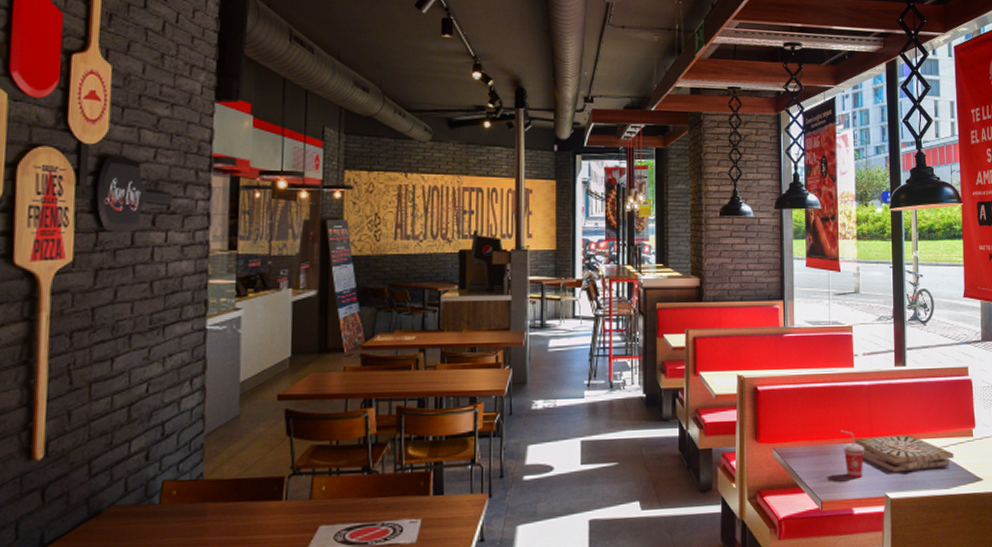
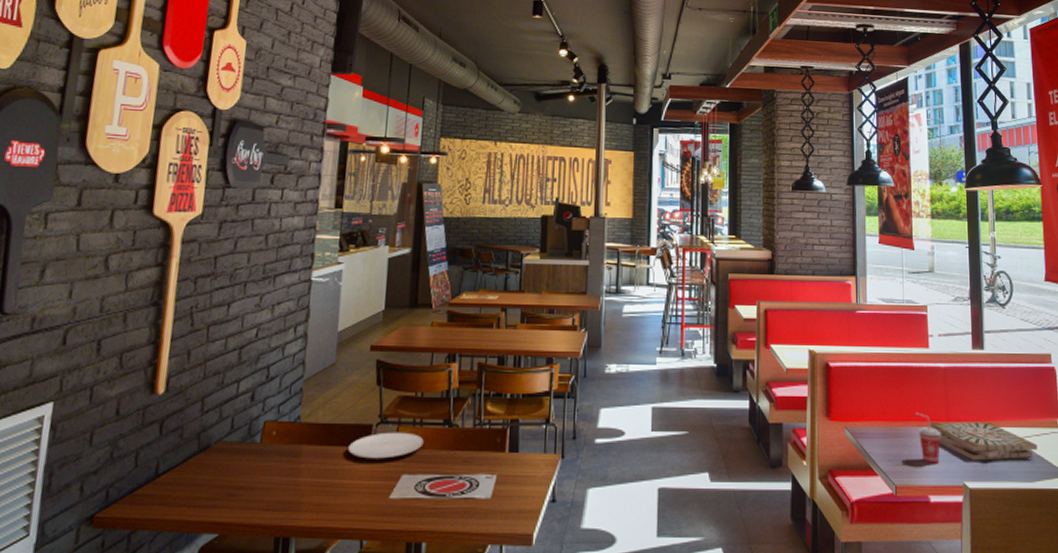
plate: none [259,482,342,513] -> present [348,432,424,459]

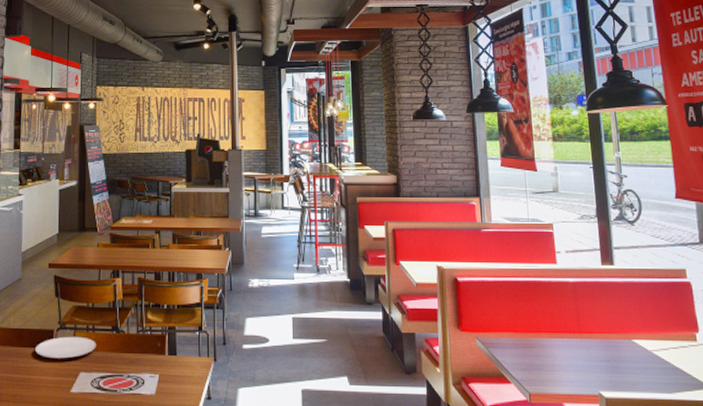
beverage cup: present [915,412,942,464] -> none [545,324,574,373]
pizza box: present [931,421,1038,461] -> none [562,334,676,372]

